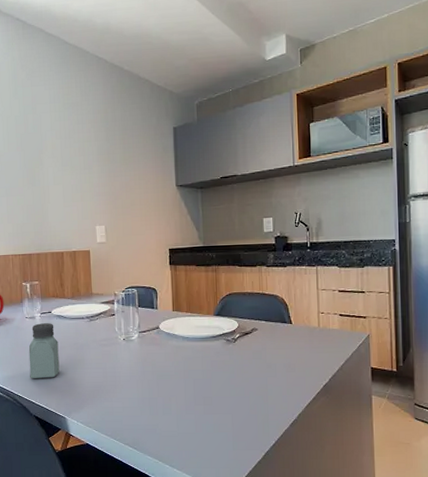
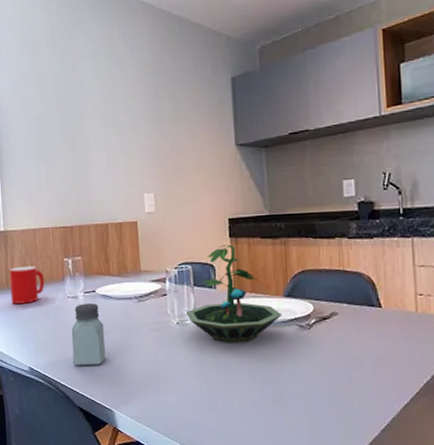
terrarium: none [132,271,213,356] -> present [186,244,283,343]

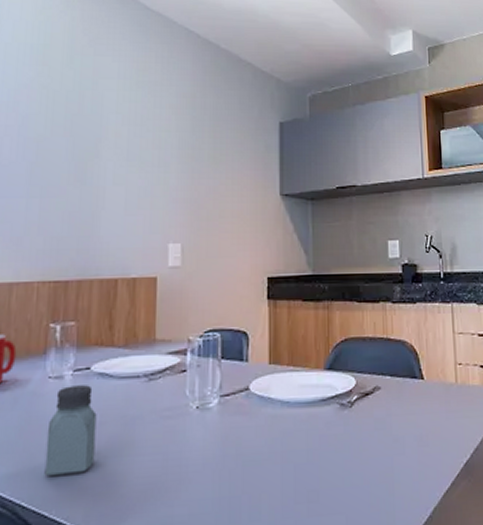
terrarium: present [186,244,283,343] -> none [210,307,323,430]

